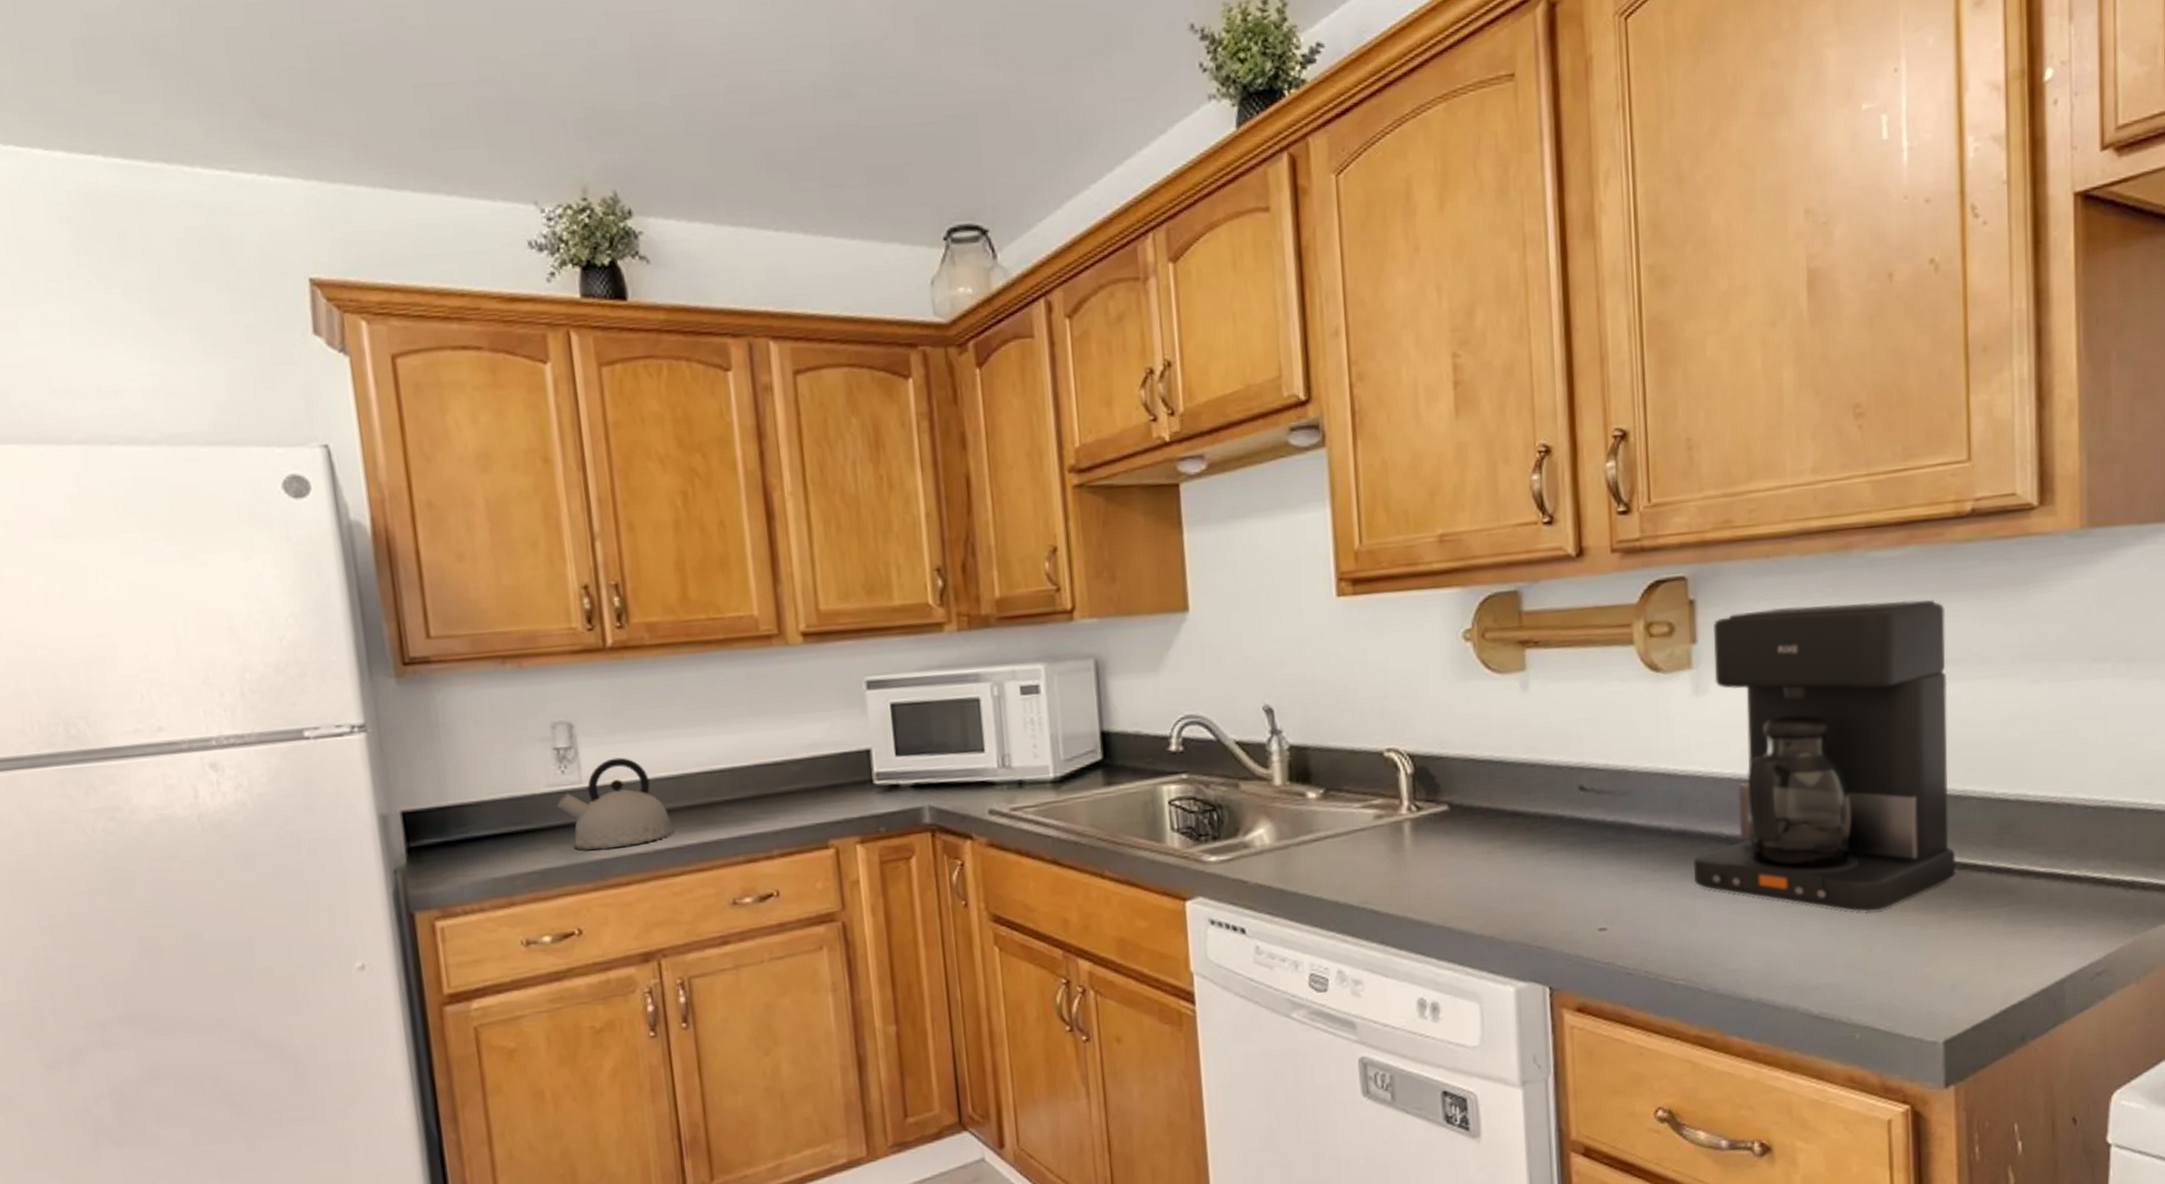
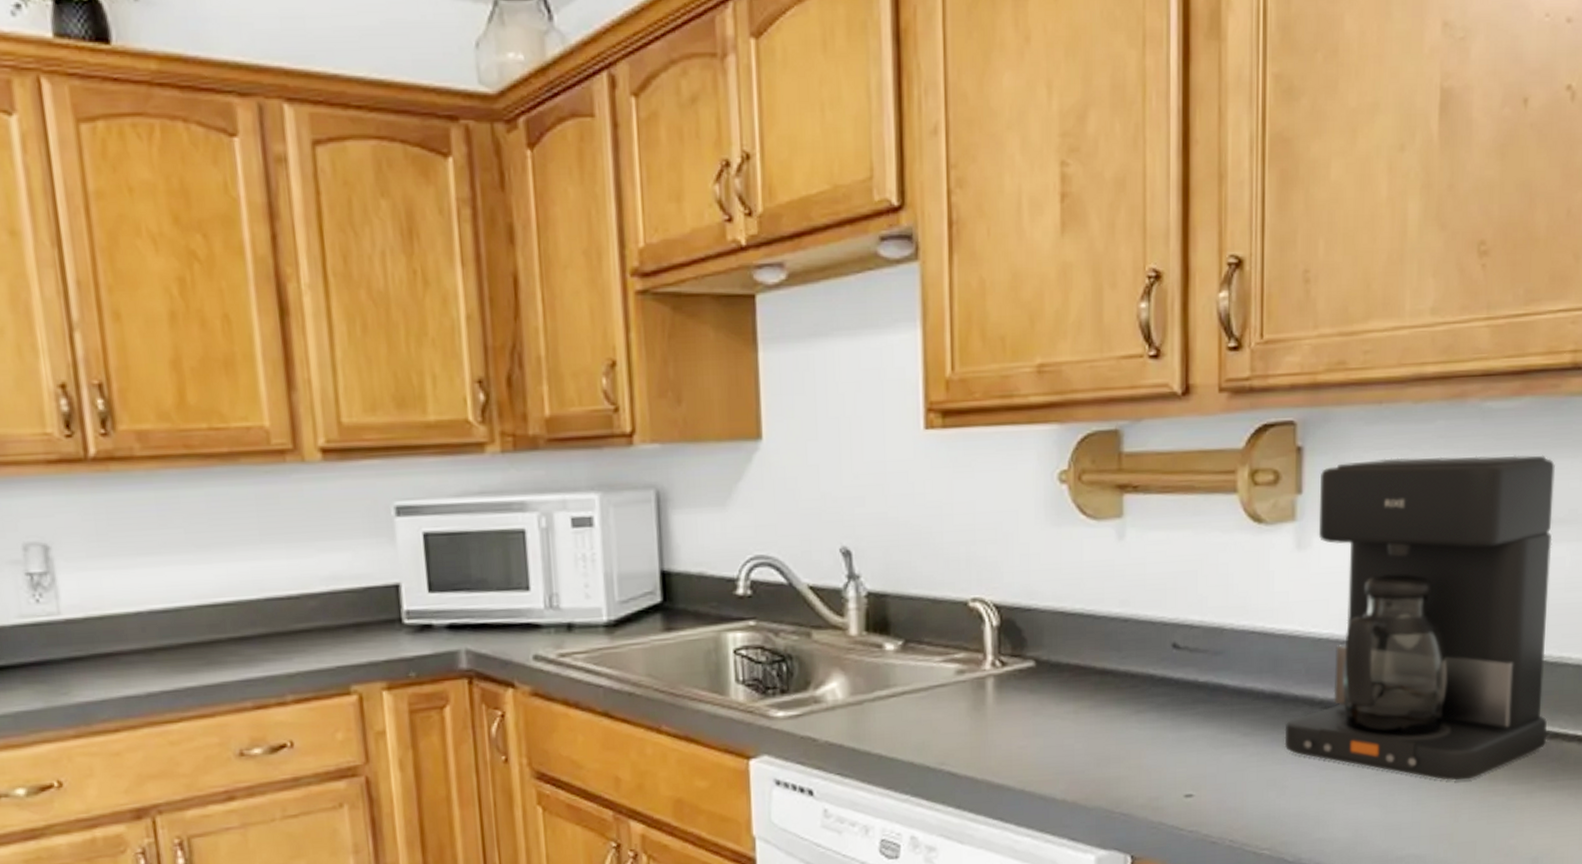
kettle: present [557,757,675,851] -> none [31,586,172,692]

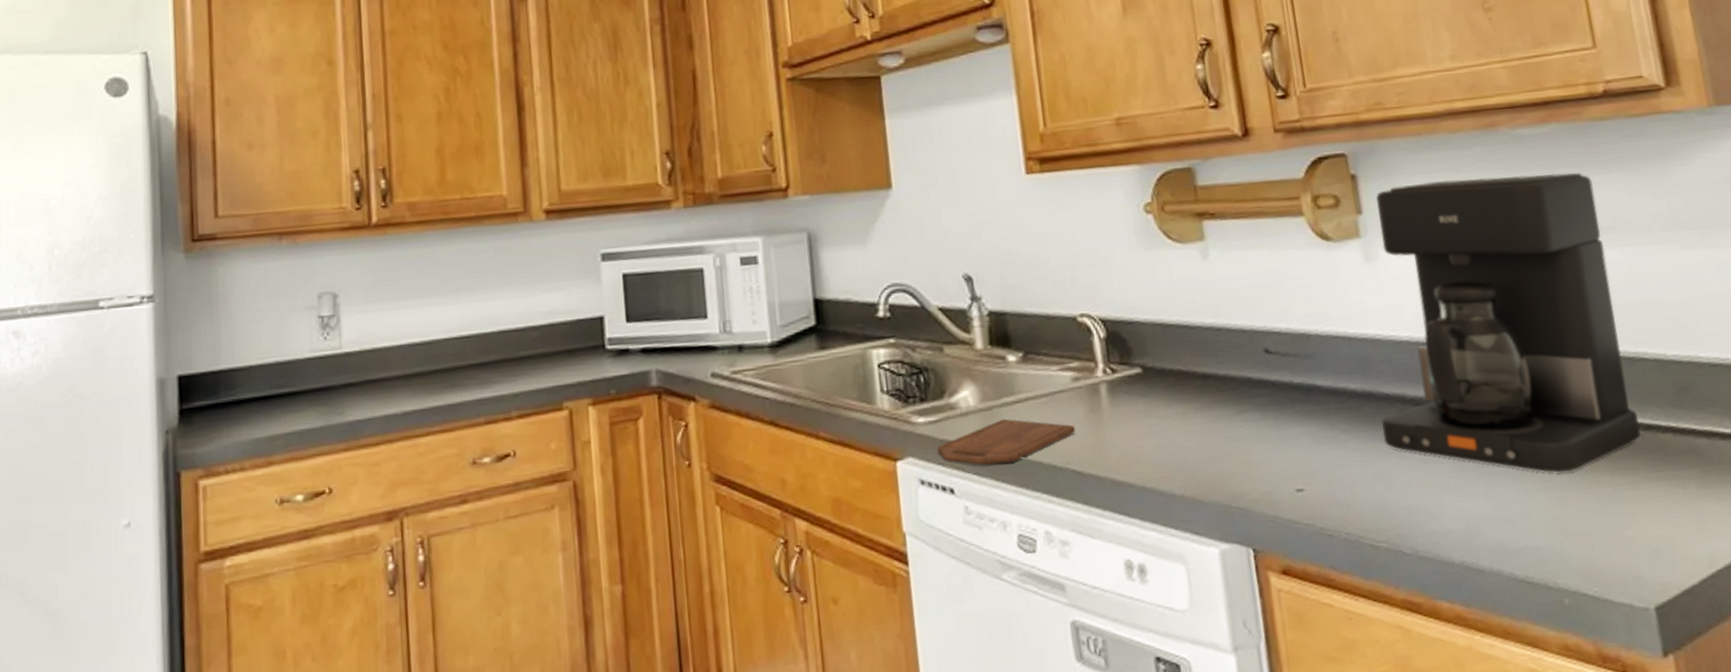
cutting board: none [797,714,955,765] -> present [937,418,1076,465]

